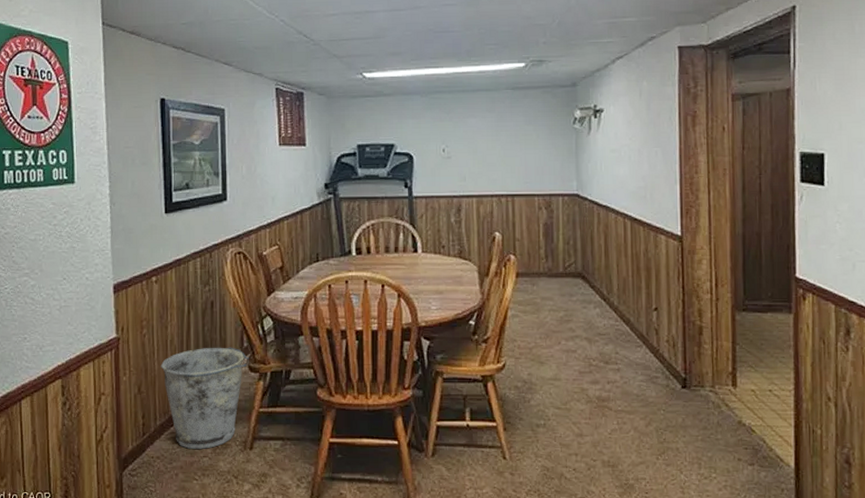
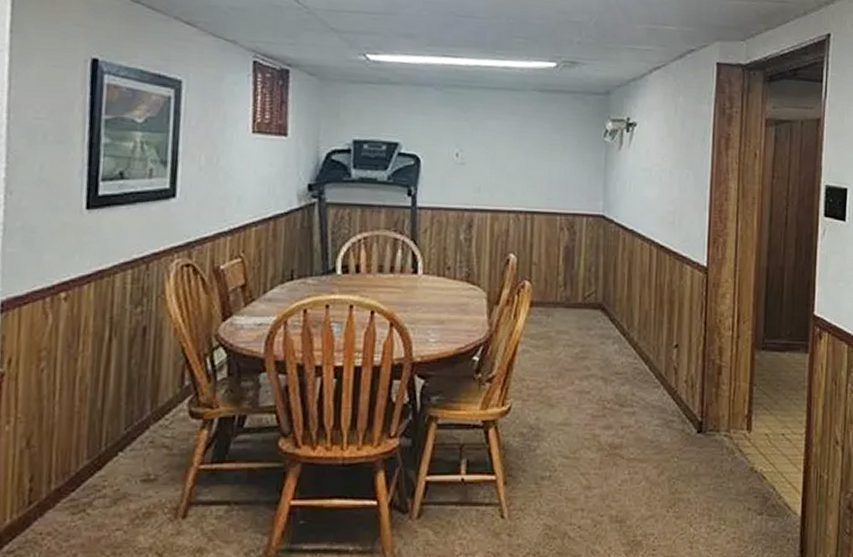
bucket: present [160,347,251,449] -> none [62,386,193,520]

